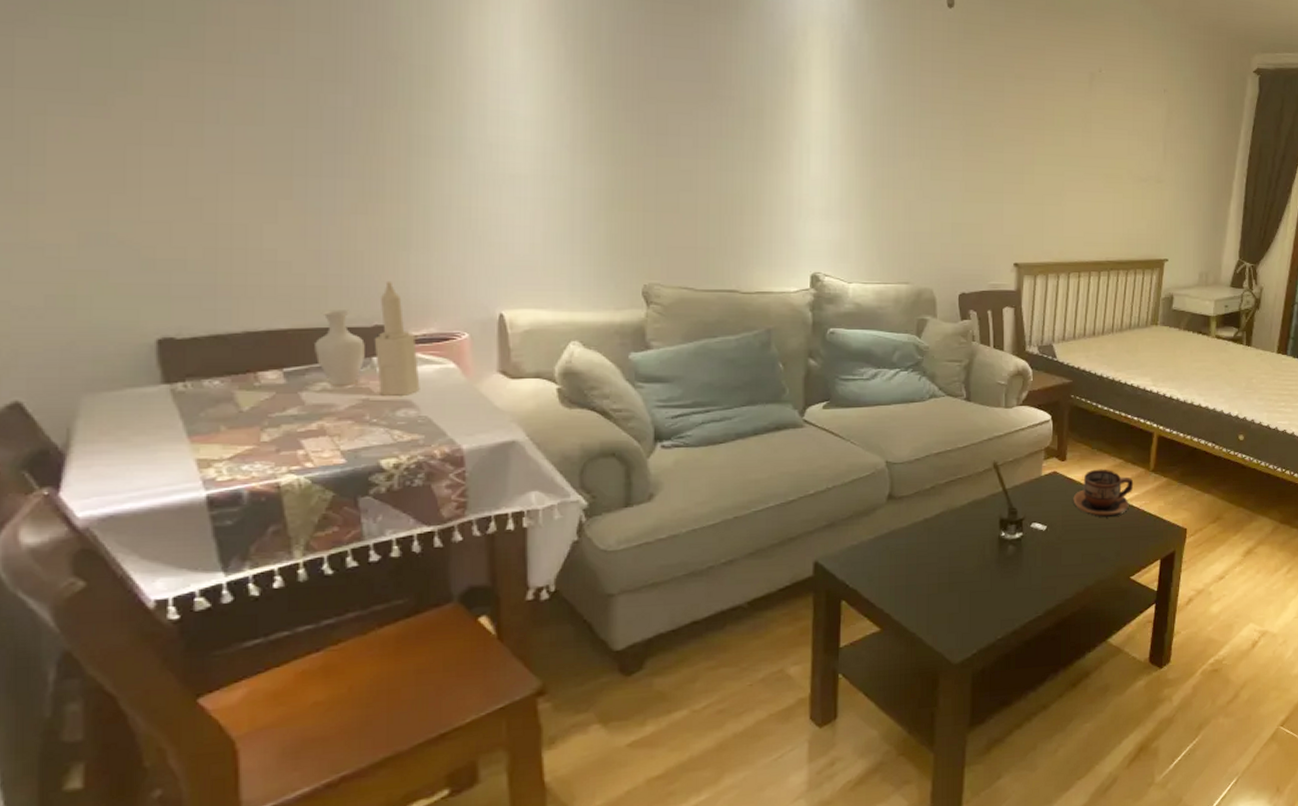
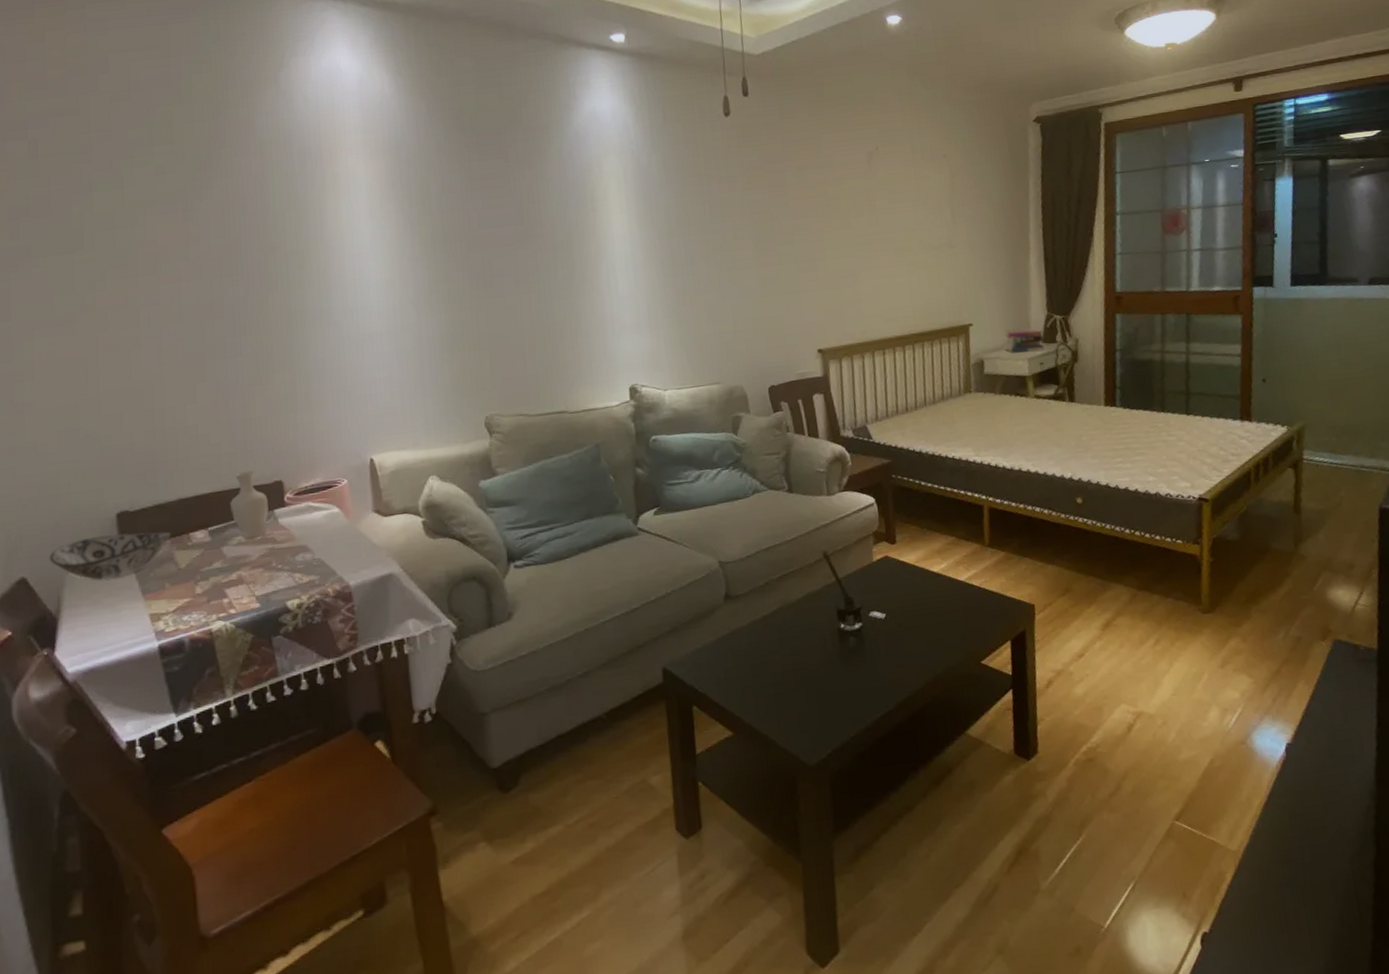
decorative bowl: none [57,363,233,414] -> present [49,531,172,580]
candle: present [374,280,420,396] -> none [274,440,313,544]
cup: present [1073,469,1134,517] -> none [909,548,971,600]
books: none [1192,269,1232,294] -> present [1001,327,1045,353]

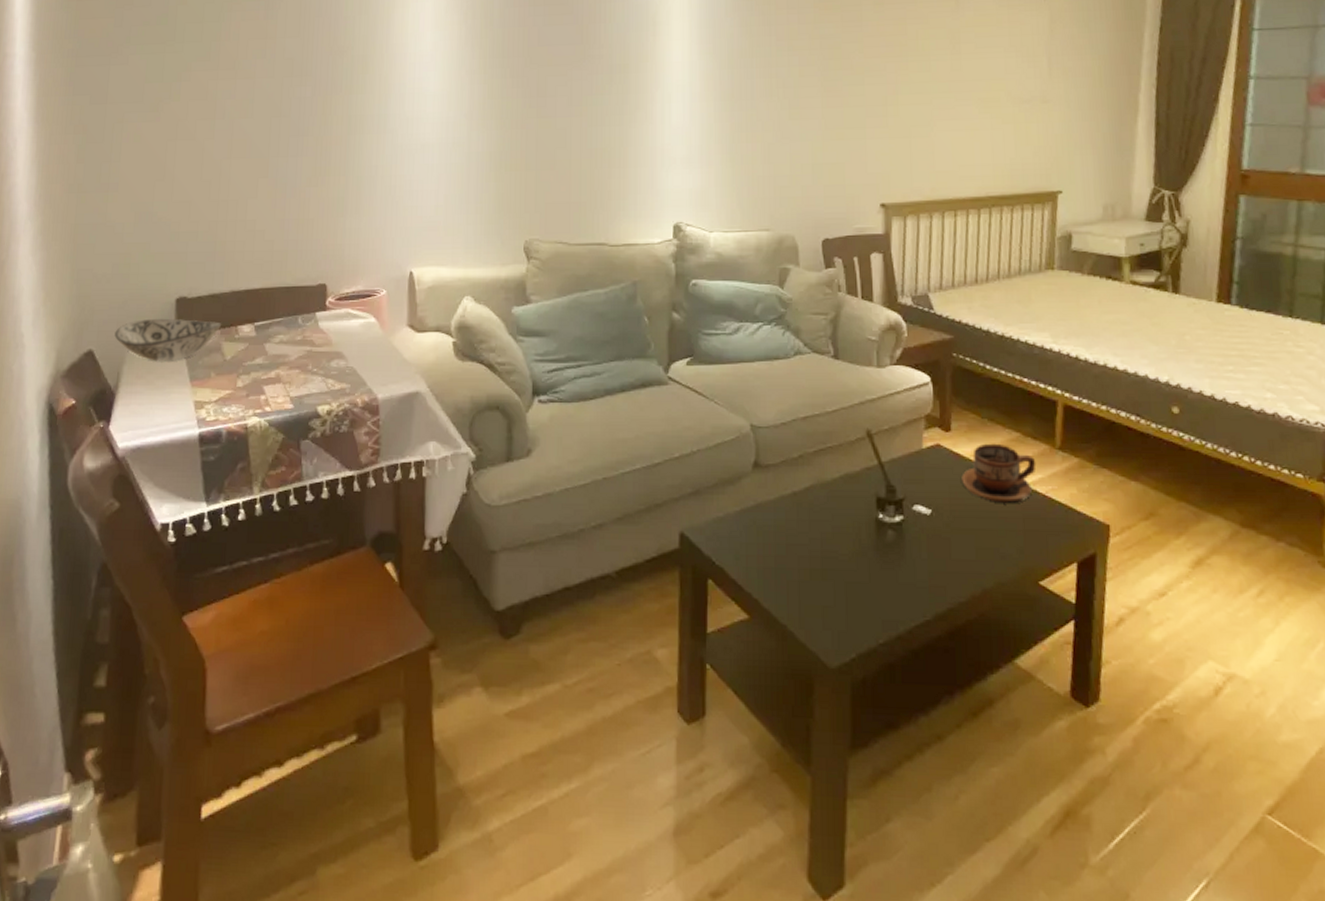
vase: present [230,470,269,540] -> none [276,270,311,340]
cup: none [909,548,971,600] -> present [961,443,1036,503]
books: present [1001,327,1045,353] -> none [1094,200,1147,230]

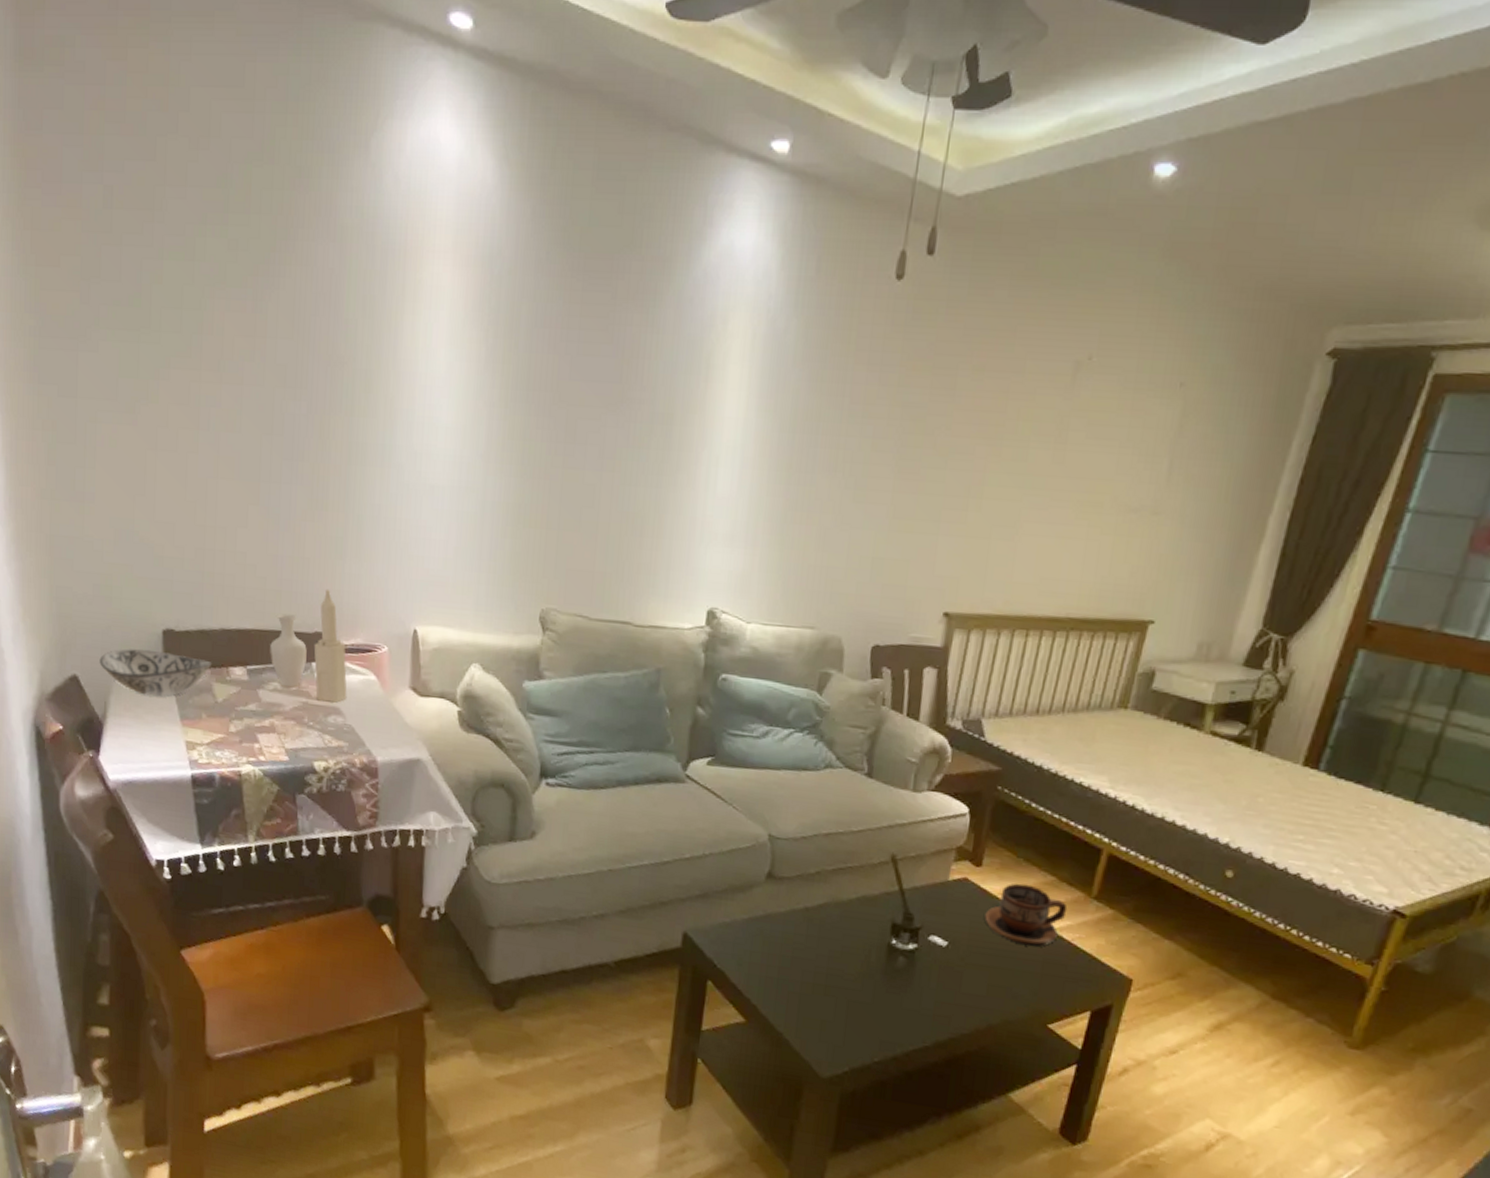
vase: none [276,270,311,340] -> present [270,613,307,689]
candle: none [317,244,349,348] -> present [313,589,347,703]

